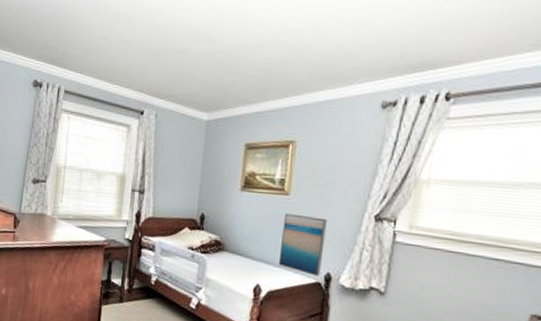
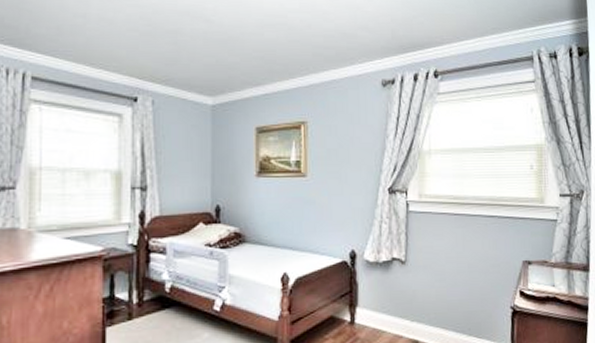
wall art: present [278,213,327,276] -> none [303,195,346,255]

